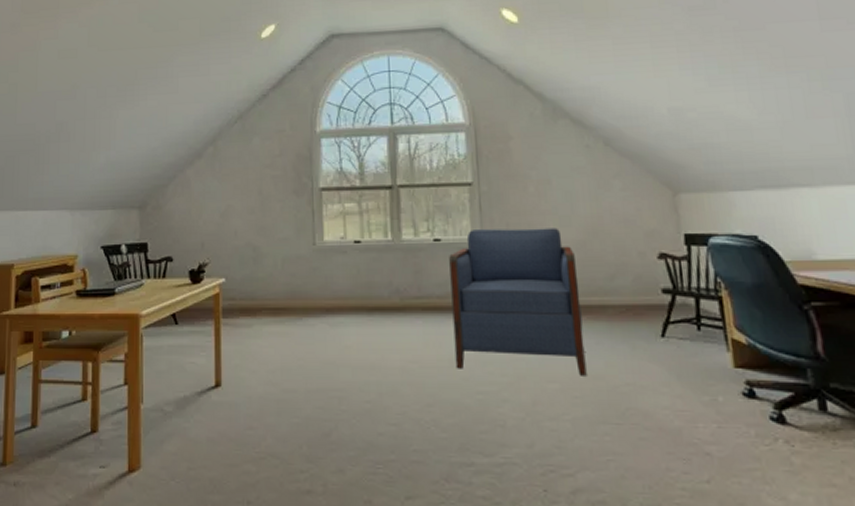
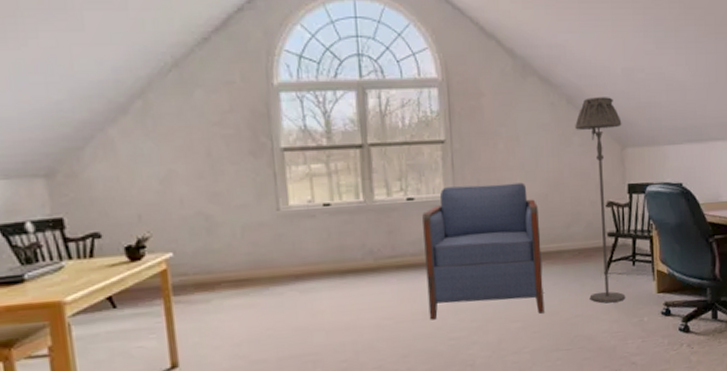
floor lamp: none [615,138,691,373] -> present [575,97,626,304]

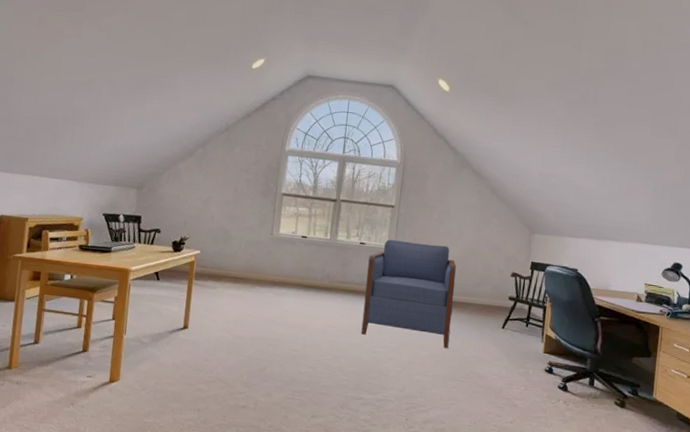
floor lamp: present [575,97,626,304] -> none [486,191,534,353]

